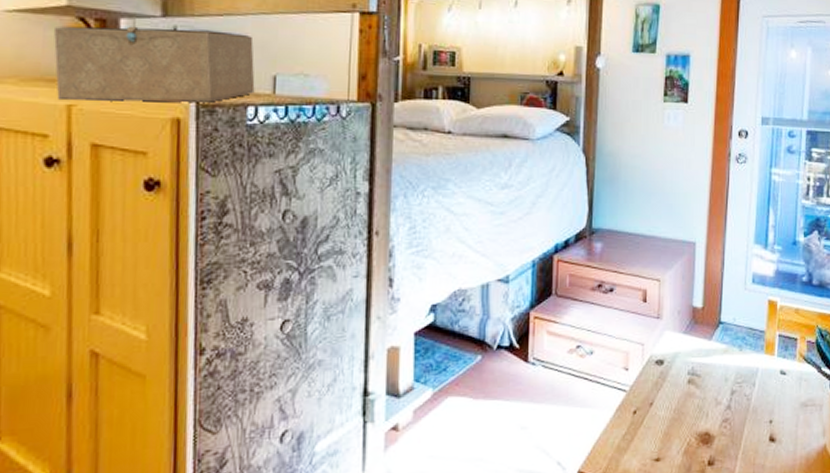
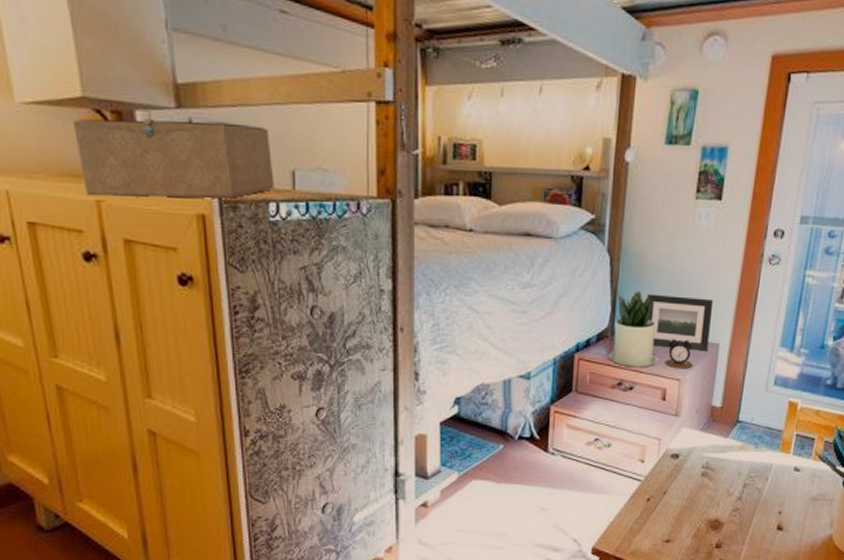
planter: none [587,189,636,268] -> present [608,289,658,368]
picture frame: none [622,193,687,250] -> present [647,294,714,351]
alarm clock: none [643,235,672,269] -> present [664,337,693,369]

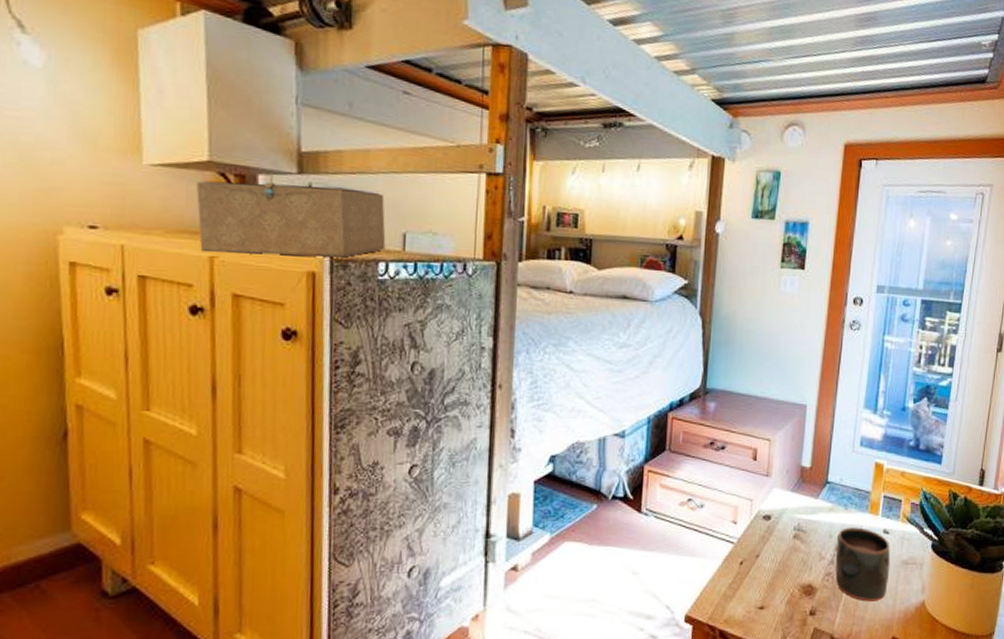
planter: present [608,289,658,368] -> none [701,351,748,427]
picture frame: present [647,294,714,351] -> none [737,356,800,412]
alarm clock: present [664,337,693,369] -> none [755,397,782,429]
mug: none [743,465,800,536] -> present [835,527,891,602]

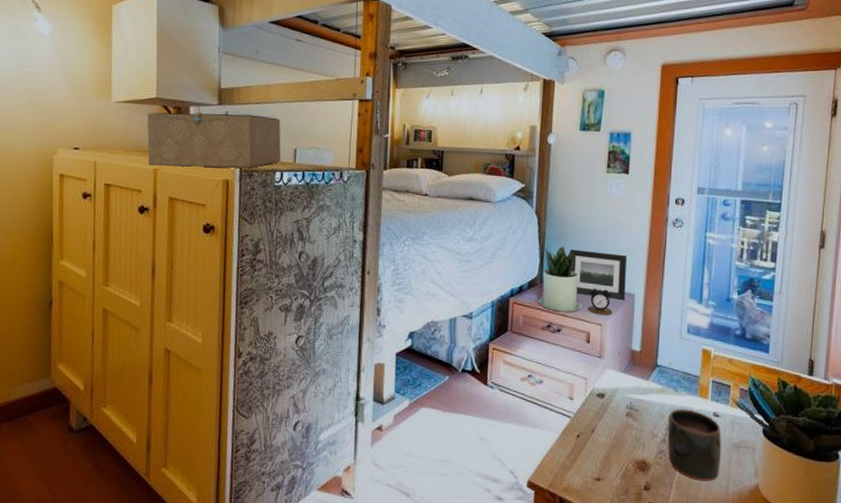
planter: none [701,351,748,427] -> present [538,245,581,313]
picture frame: none [737,356,800,412] -> present [569,249,627,300]
alarm clock: none [755,397,782,429] -> present [587,286,613,315]

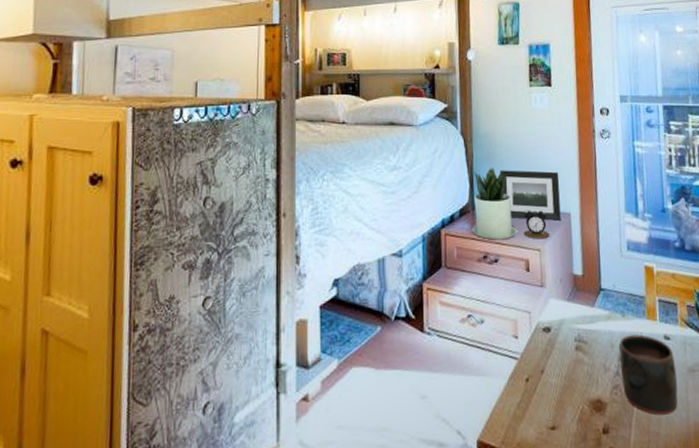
decorative box: present [147,112,281,169] -> none [21,47,180,112]

